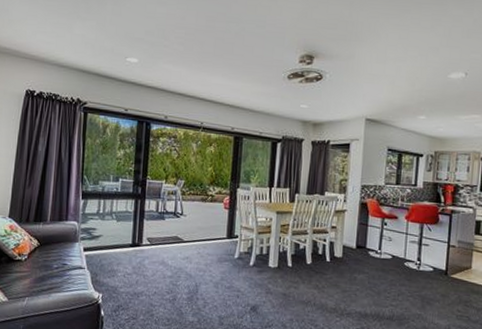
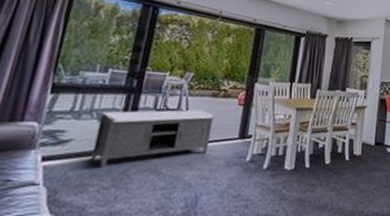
bench: none [116,212,205,258] -> present [91,109,214,167]

